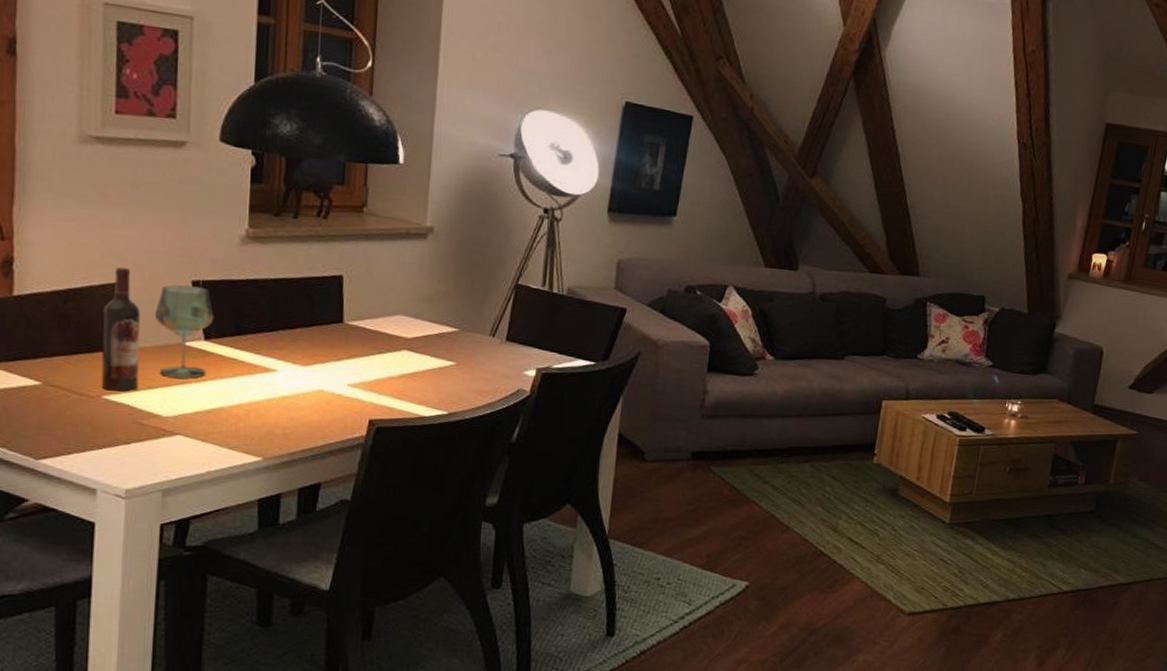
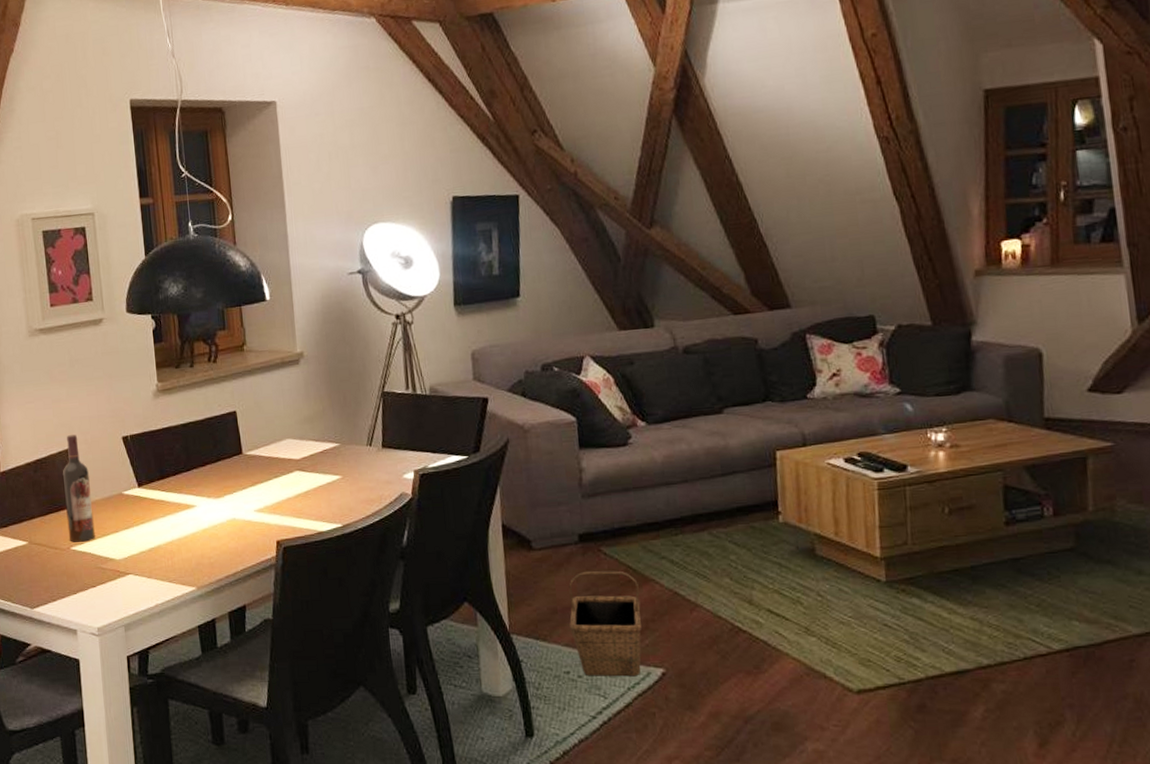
wine glass: present [154,285,214,379] -> none [99,441,143,524]
basket: none [668,486,740,587] -> present [569,570,642,677]

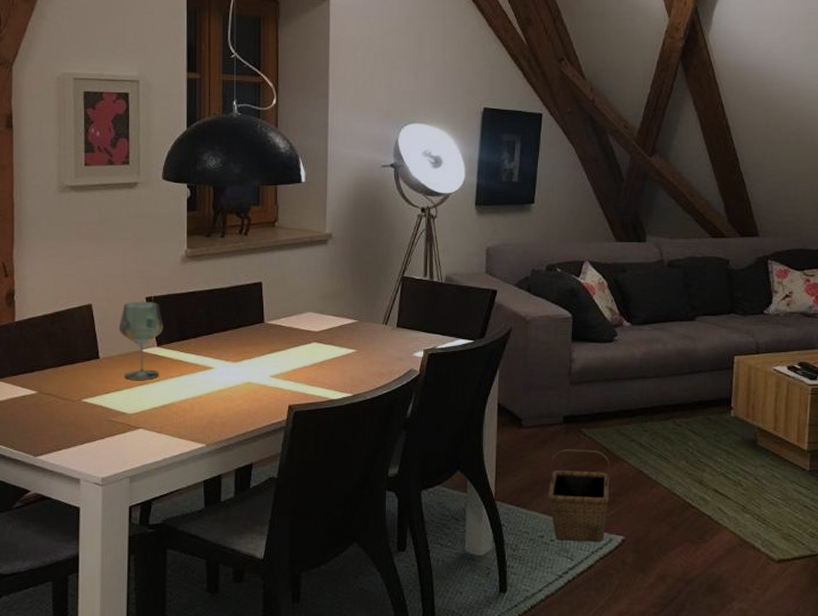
wine bottle: present [62,435,95,542] -> none [80,291,109,395]
wine glass: none [99,441,143,524] -> present [118,302,164,380]

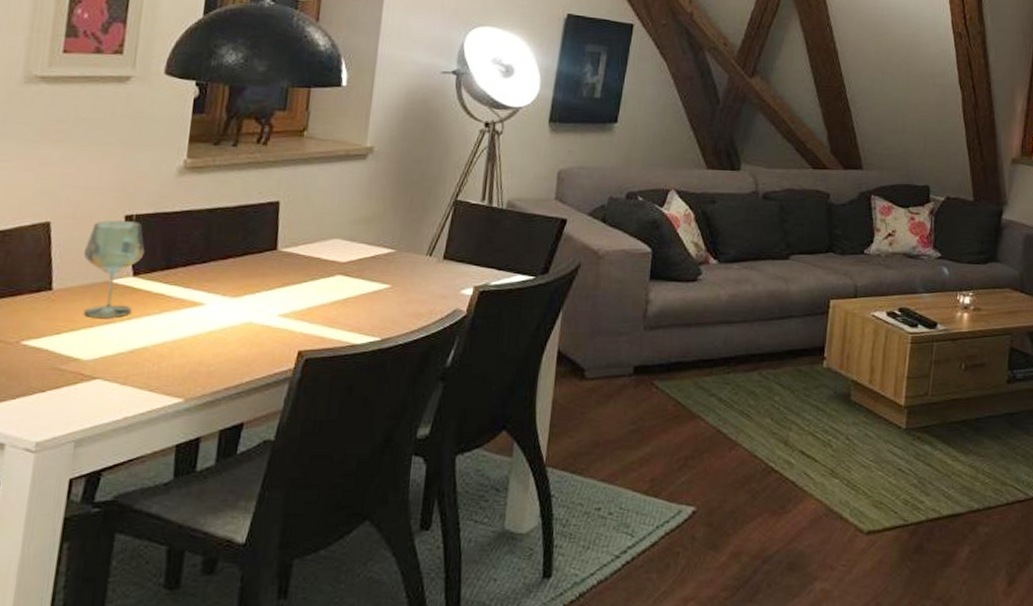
basket: present [548,448,610,542] -> none [609,404,685,515]

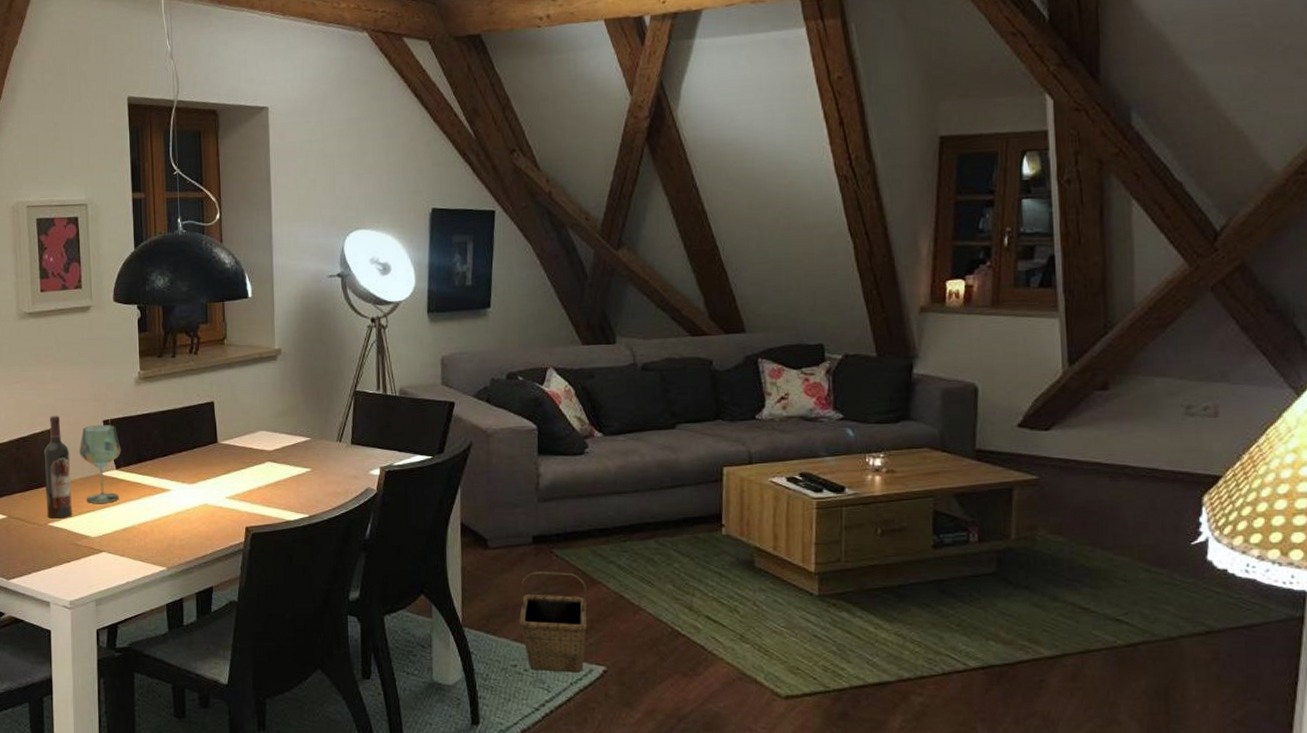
wine bottle: none [21,206,70,336] -> present [43,416,72,519]
basket: none [609,404,685,515] -> present [519,571,587,673]

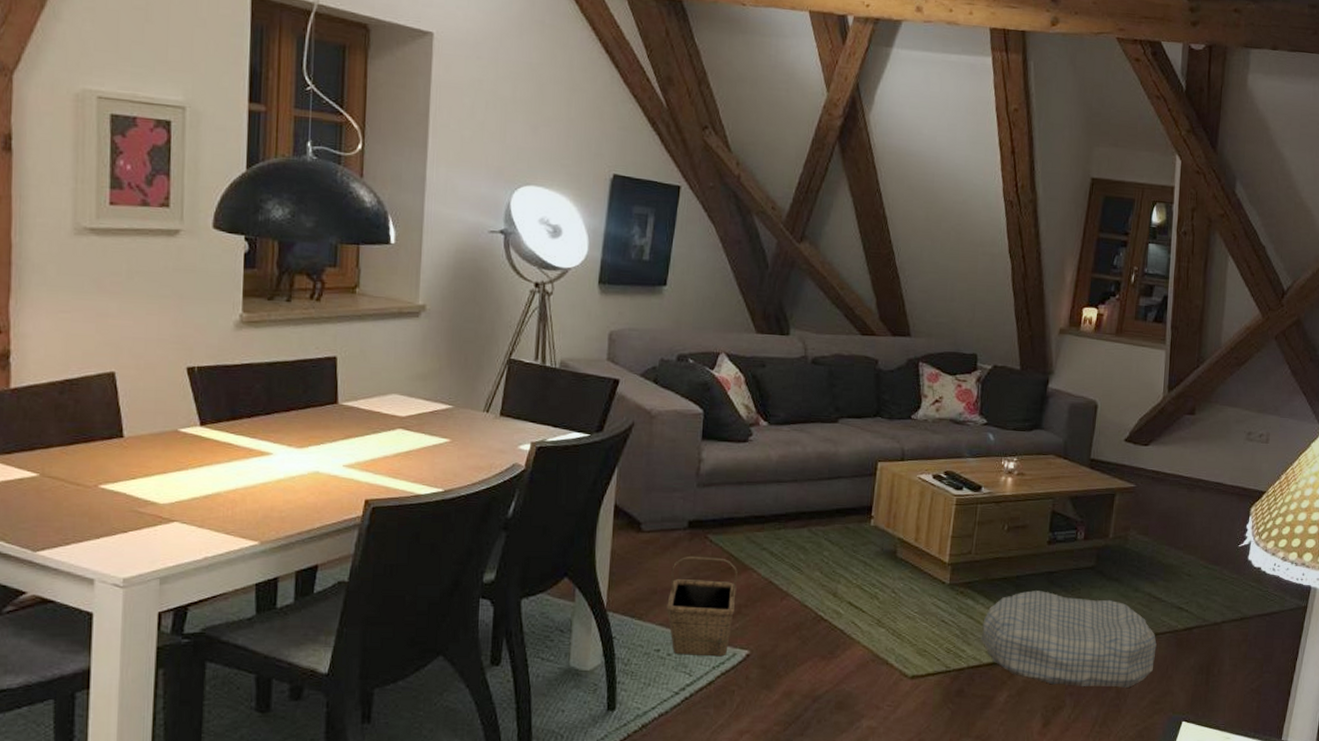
wine bottle: present [43,416,72,519] -> none [97,357,136,480]
wine glass: present [79,425,121,503] -> none [150,372,209,465]
dog bed: none [862,601,1091,715] -> present [980,591,1157,688]

